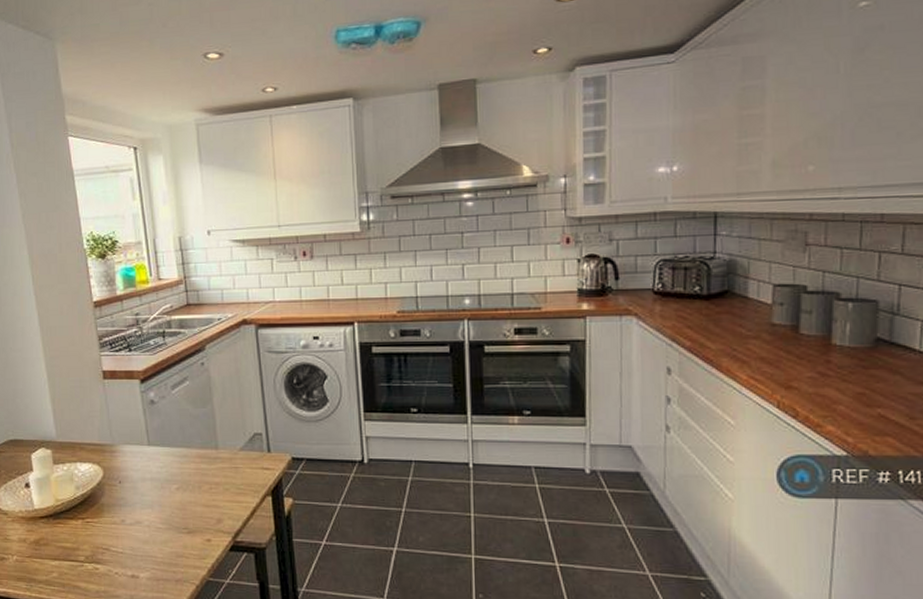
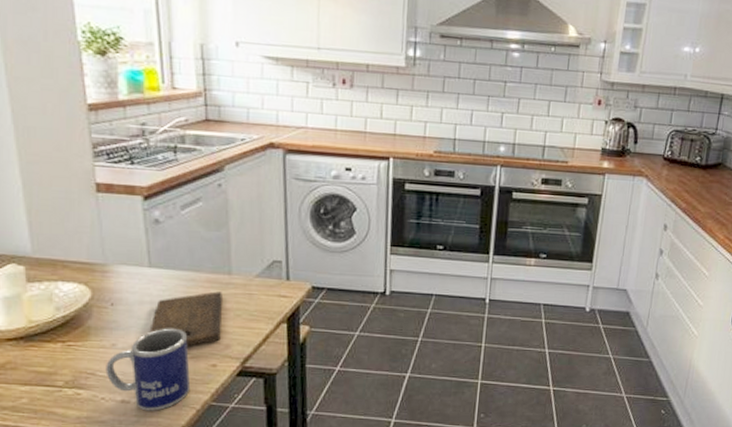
mug: none [117,503,190,586] -> present [105,328,191,411]
cutting board: none [151,466,213,521] -> present [149,291,222,346]

